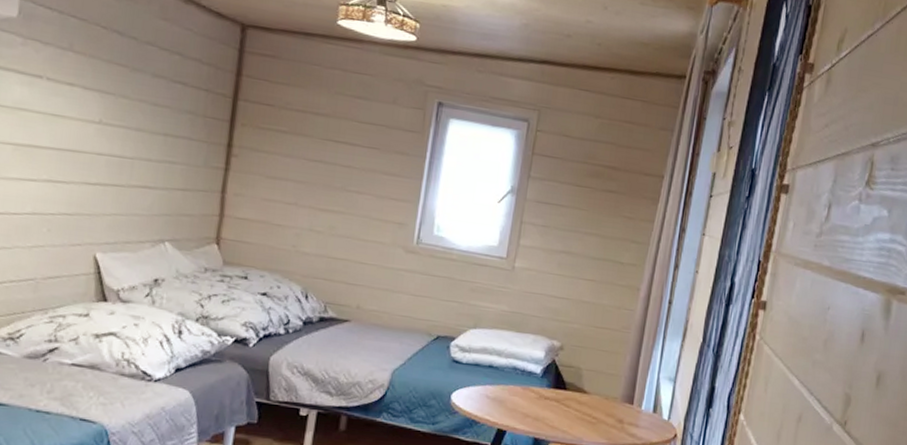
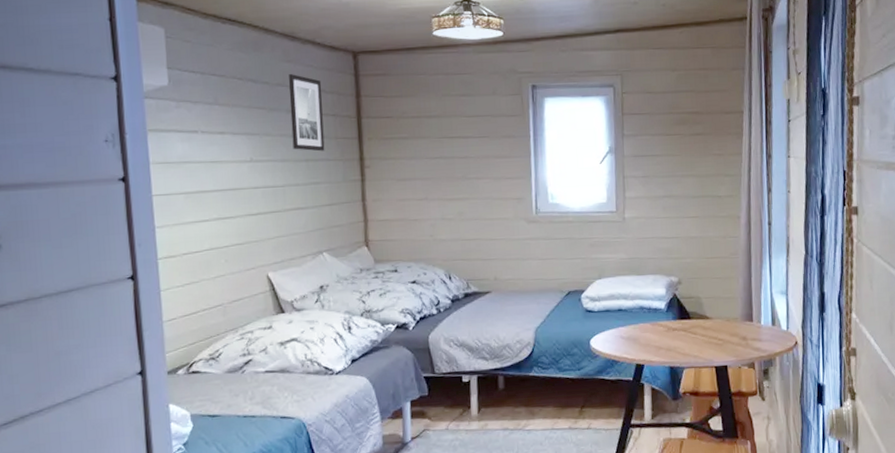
wall art: none [152,34,199,129] -> present [289,74,325,152]

